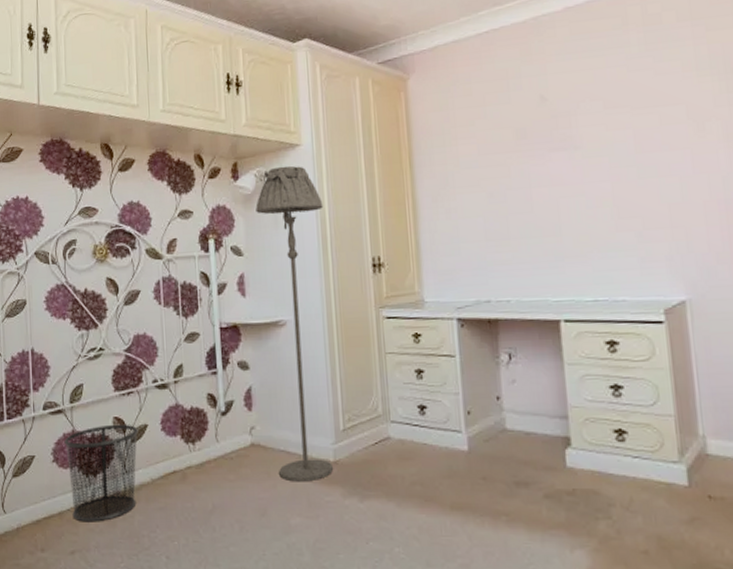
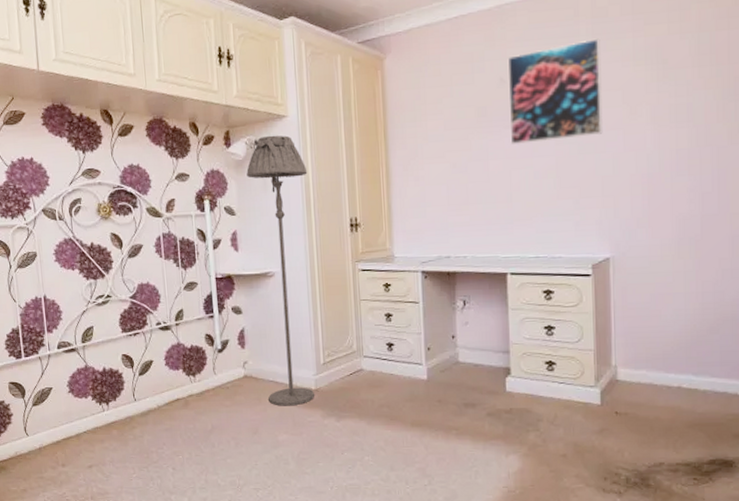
waste bin: present [64,424,138,522] -> none [78,360,145,442]
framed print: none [547,48,666,170] -> present [507,38,603,145]

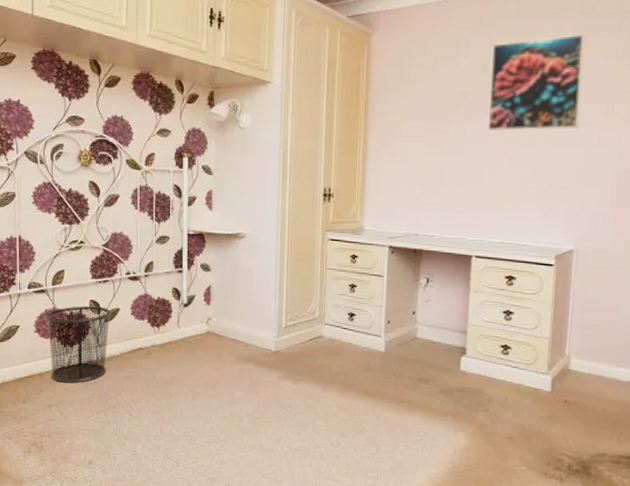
waste bin: none [78,360,145,442] -> present [46,305,111,384]
floor lamp: present [246,135,314,406] -> none [227,100,287,365]

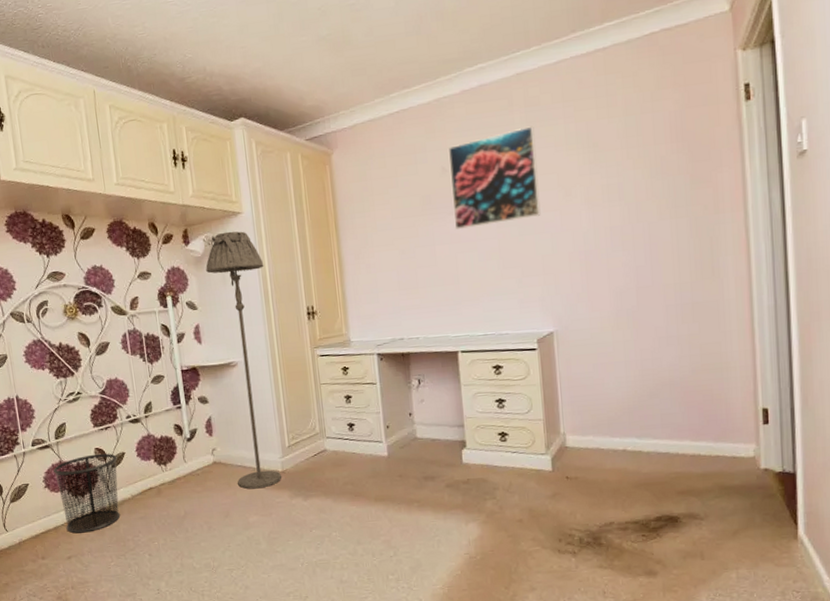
floor lamp: none [227,100,287,365] -> present [205,231,281,489]

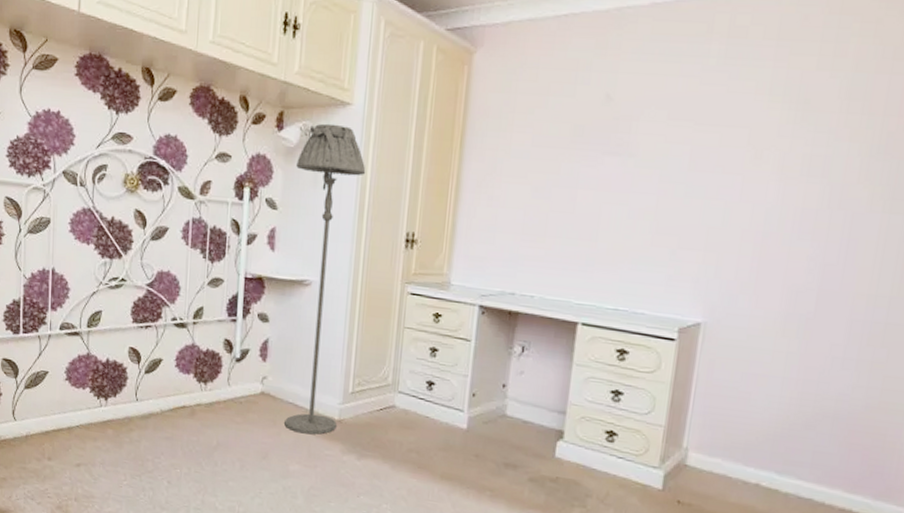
waste bin: present [53,453,121,534] -> none [78,353,153,442]
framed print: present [447,126,541,230] -> none [606,62,734,177]

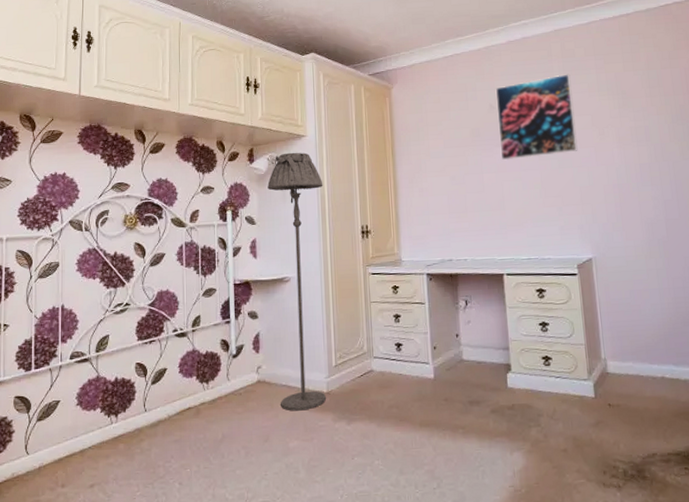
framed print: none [606,62,734,177] -> present [495,74,578,161]

